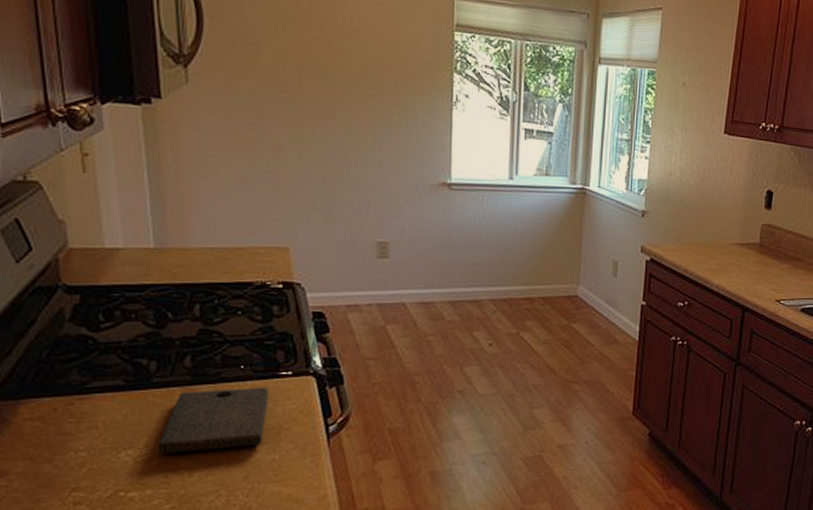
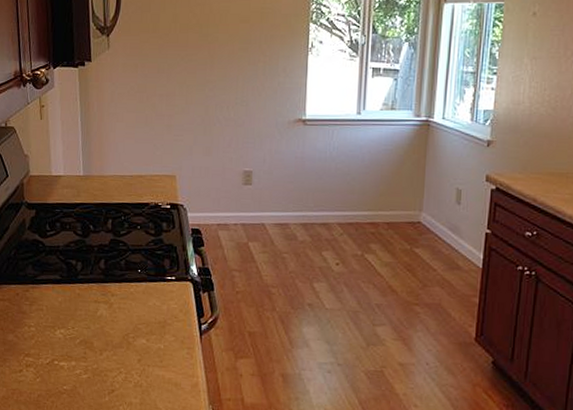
cutting board: present [158,388,268,454] -> none [80,287,157,336]

